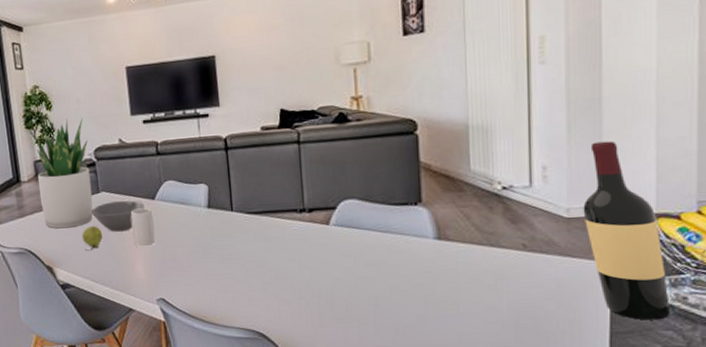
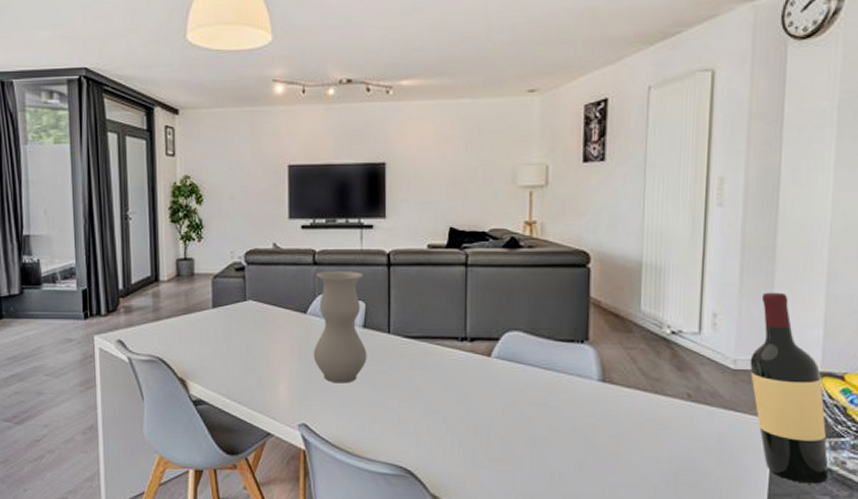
planter: present [35,118,93,229] -> none [178,215,238,337]
fruit: present [82,225,103,251] -> none [222,336,246,364]
bowl: present [91,200,145,232] -> none [234,312,295,346]
cup: present [130,208,155,247] -> none [278,322,303,365]
vase: none [160,157,214,260] -> present [313,270,367,384]

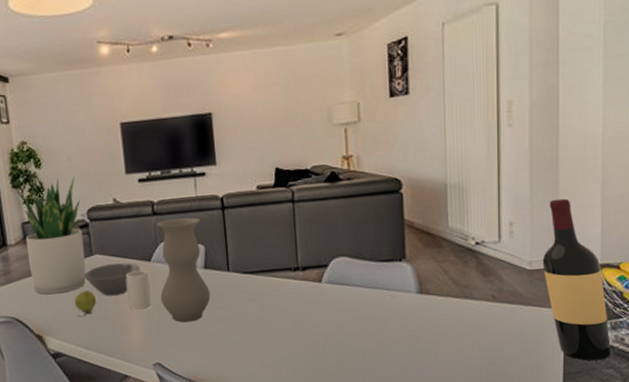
planter: none [178,215,238,337] -> present [23,177,86,295]
fruit: none [222,336,246,364] -> present [74,290,97,317]
bowl: none [234,312,295,346] -> present [83,263,140,296]
cup: none [278,322,303,365] -> present [125,270,151,311]

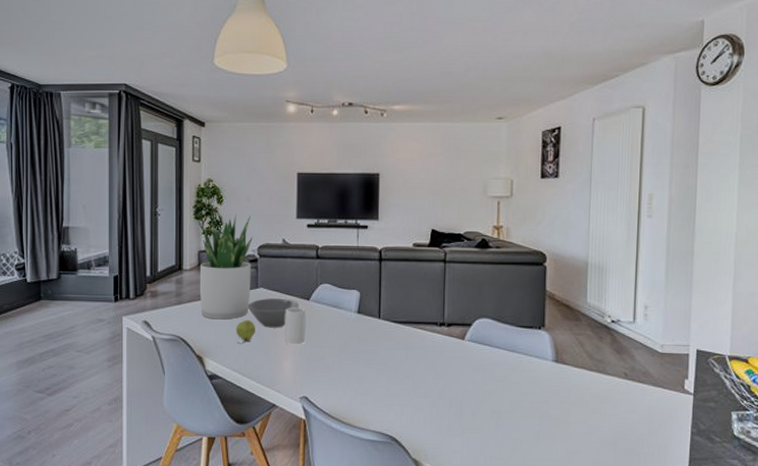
vase: present [156,217,211,323] -> none [314,263,361,362]
wine bottle: present [542,198,611,361] -> none [674,289,737,450]

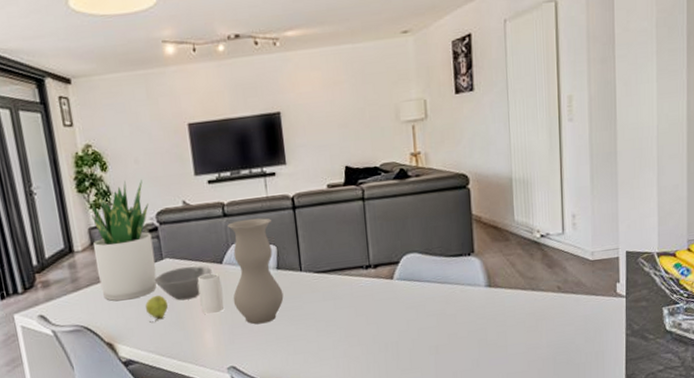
vase: none [314,263,361,362] -> present [227,218,284,325]

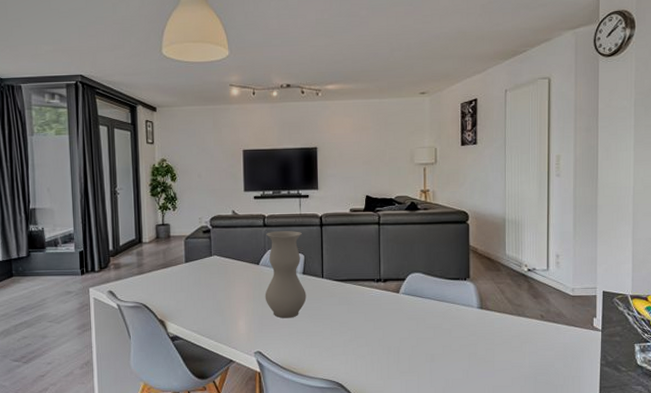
planter: present [89,179,157,302] -> none [158,190,206,286]
fruit: present [145,295,168,323] -> none [193,284,212,307]
bowl: present [154,266,212,301] -> none [203,264,250,291]
cup: present [197,273,224,315] -> none [237,272,257,306]

